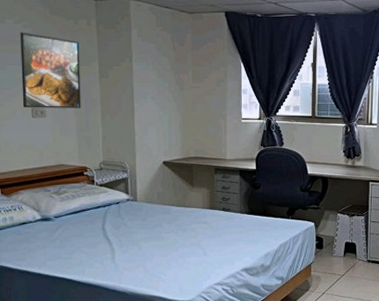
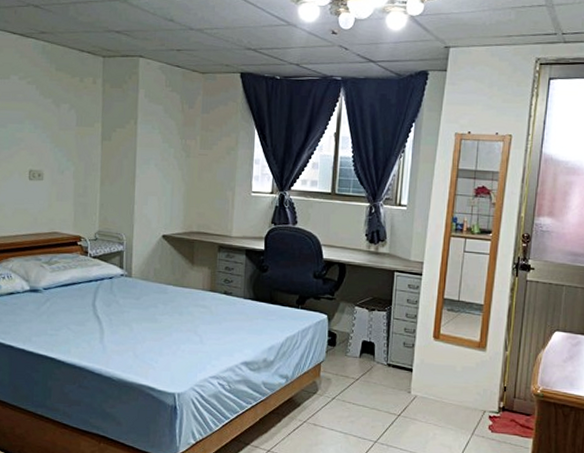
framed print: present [20,32,81,108] -> none [20,88,84,172]

